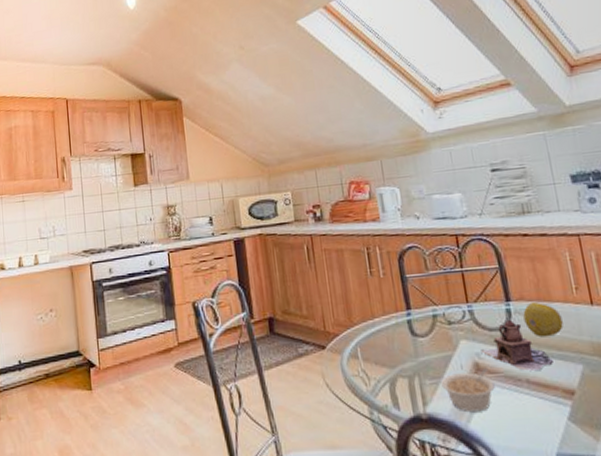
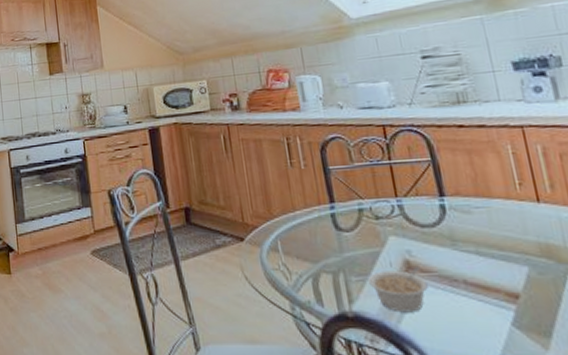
teapot: present [481,319,553,371] -> none [412,215,494,271]
fruit: present [523,301,564,337] -> none [459,197,506,236]

